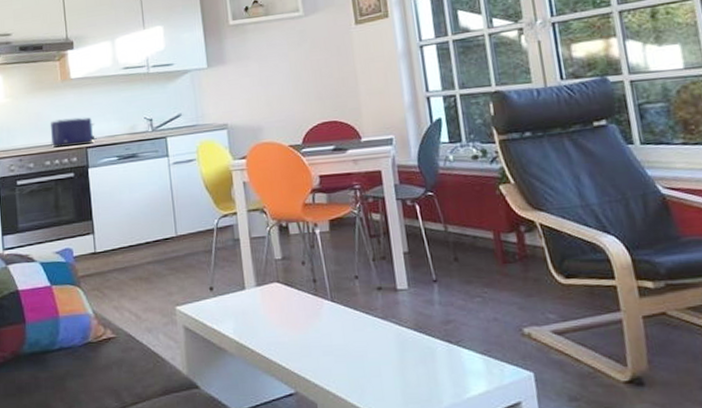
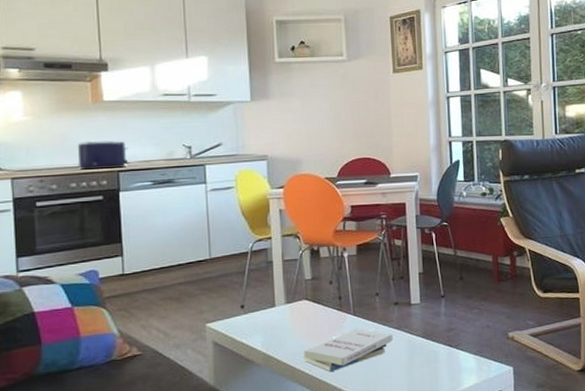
books: none [278,317,379,366] -> present [303,328,393,372]

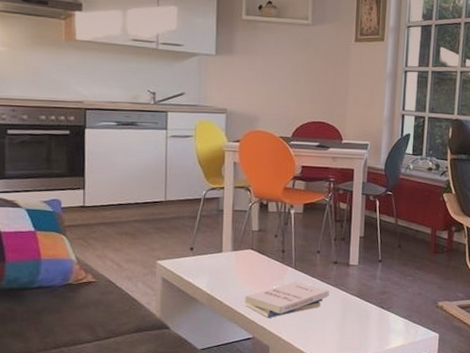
toaster: present [77,140,128,170] -> none [48,77,96,106]

